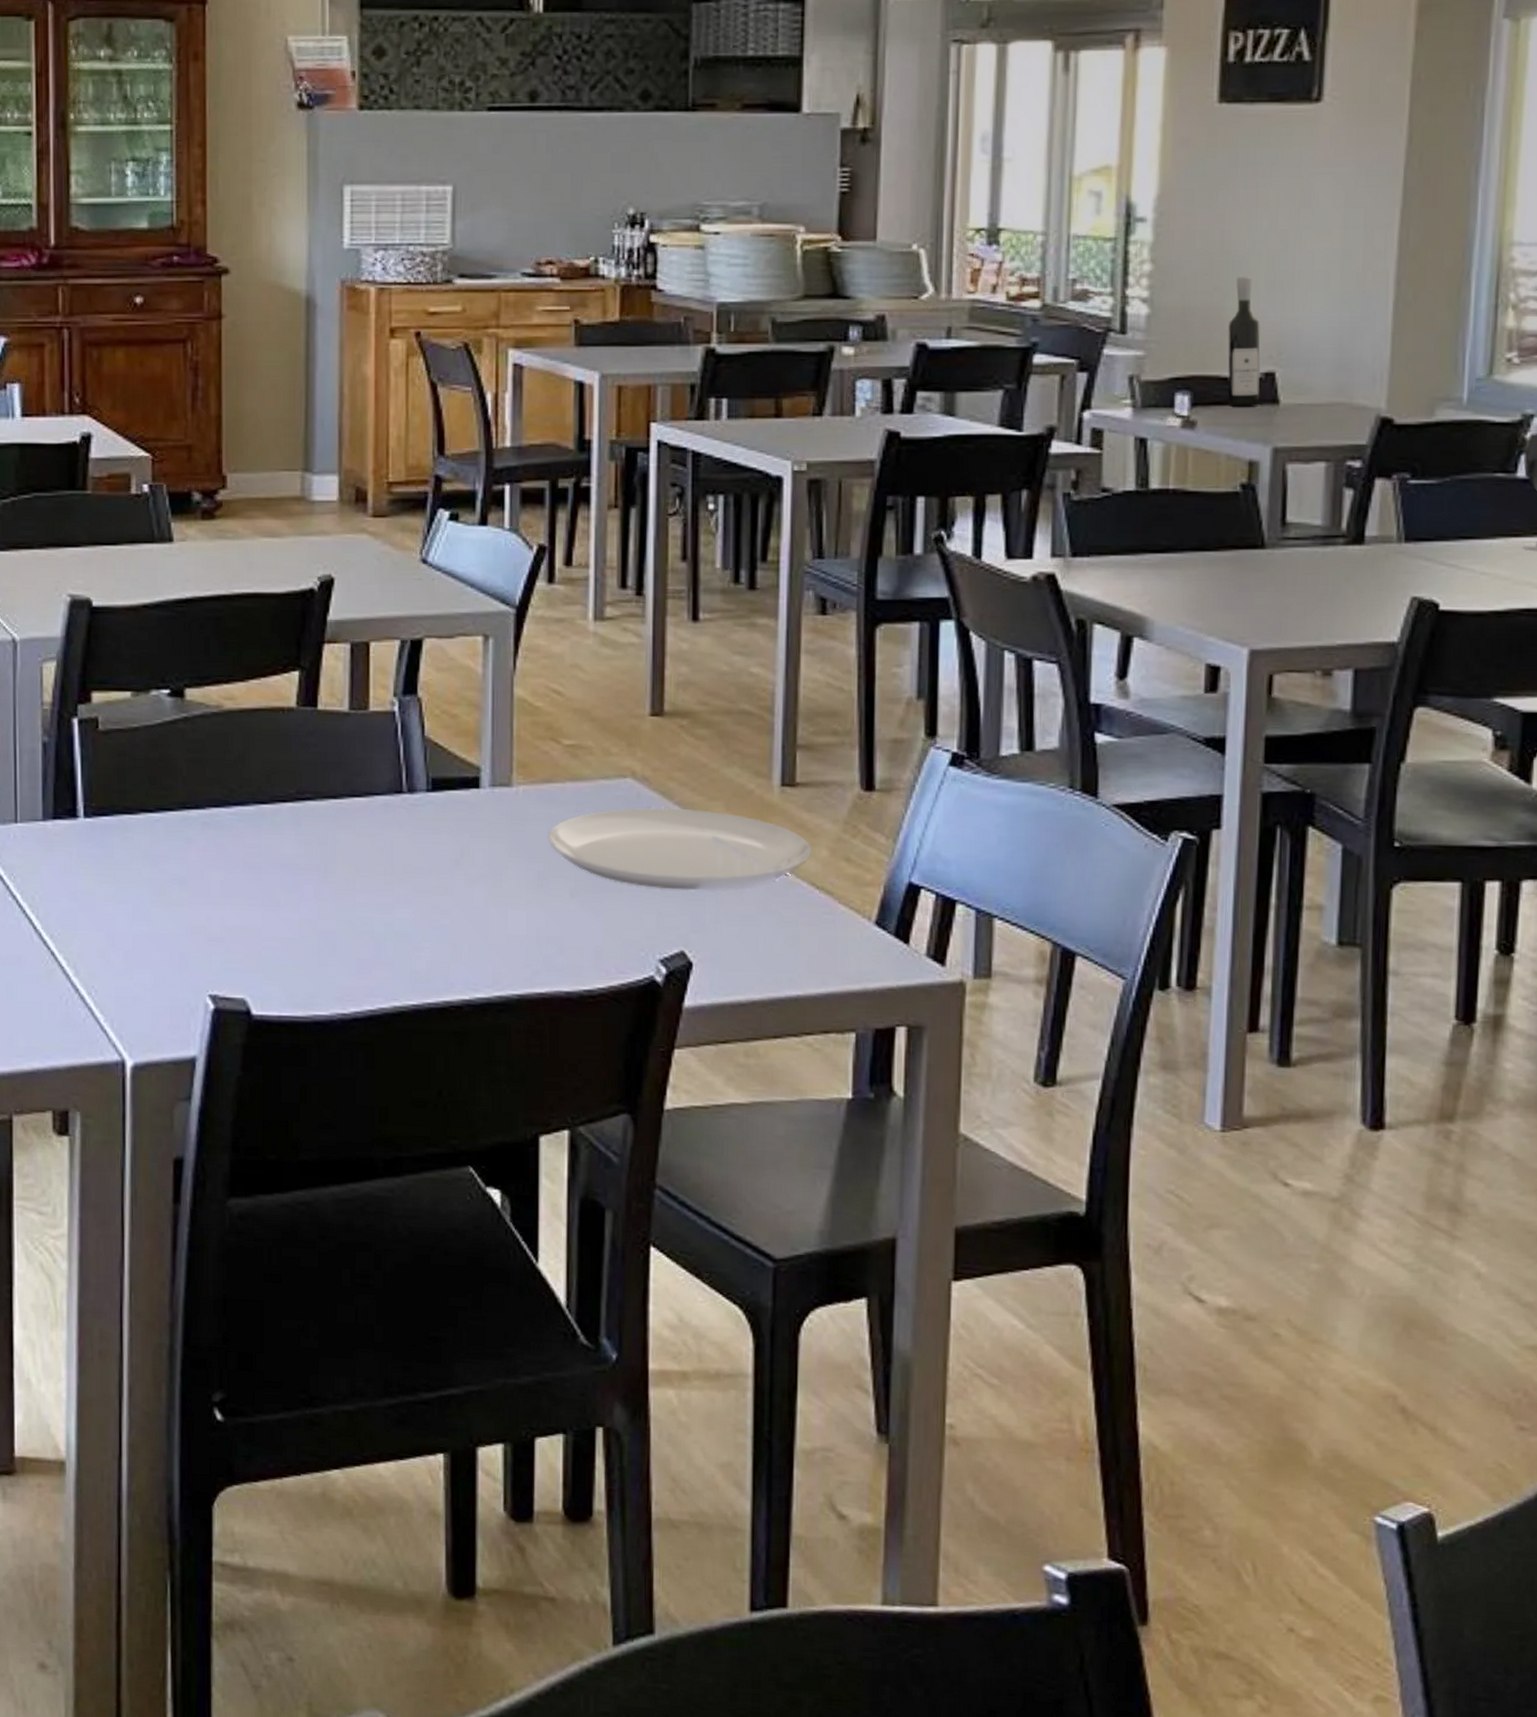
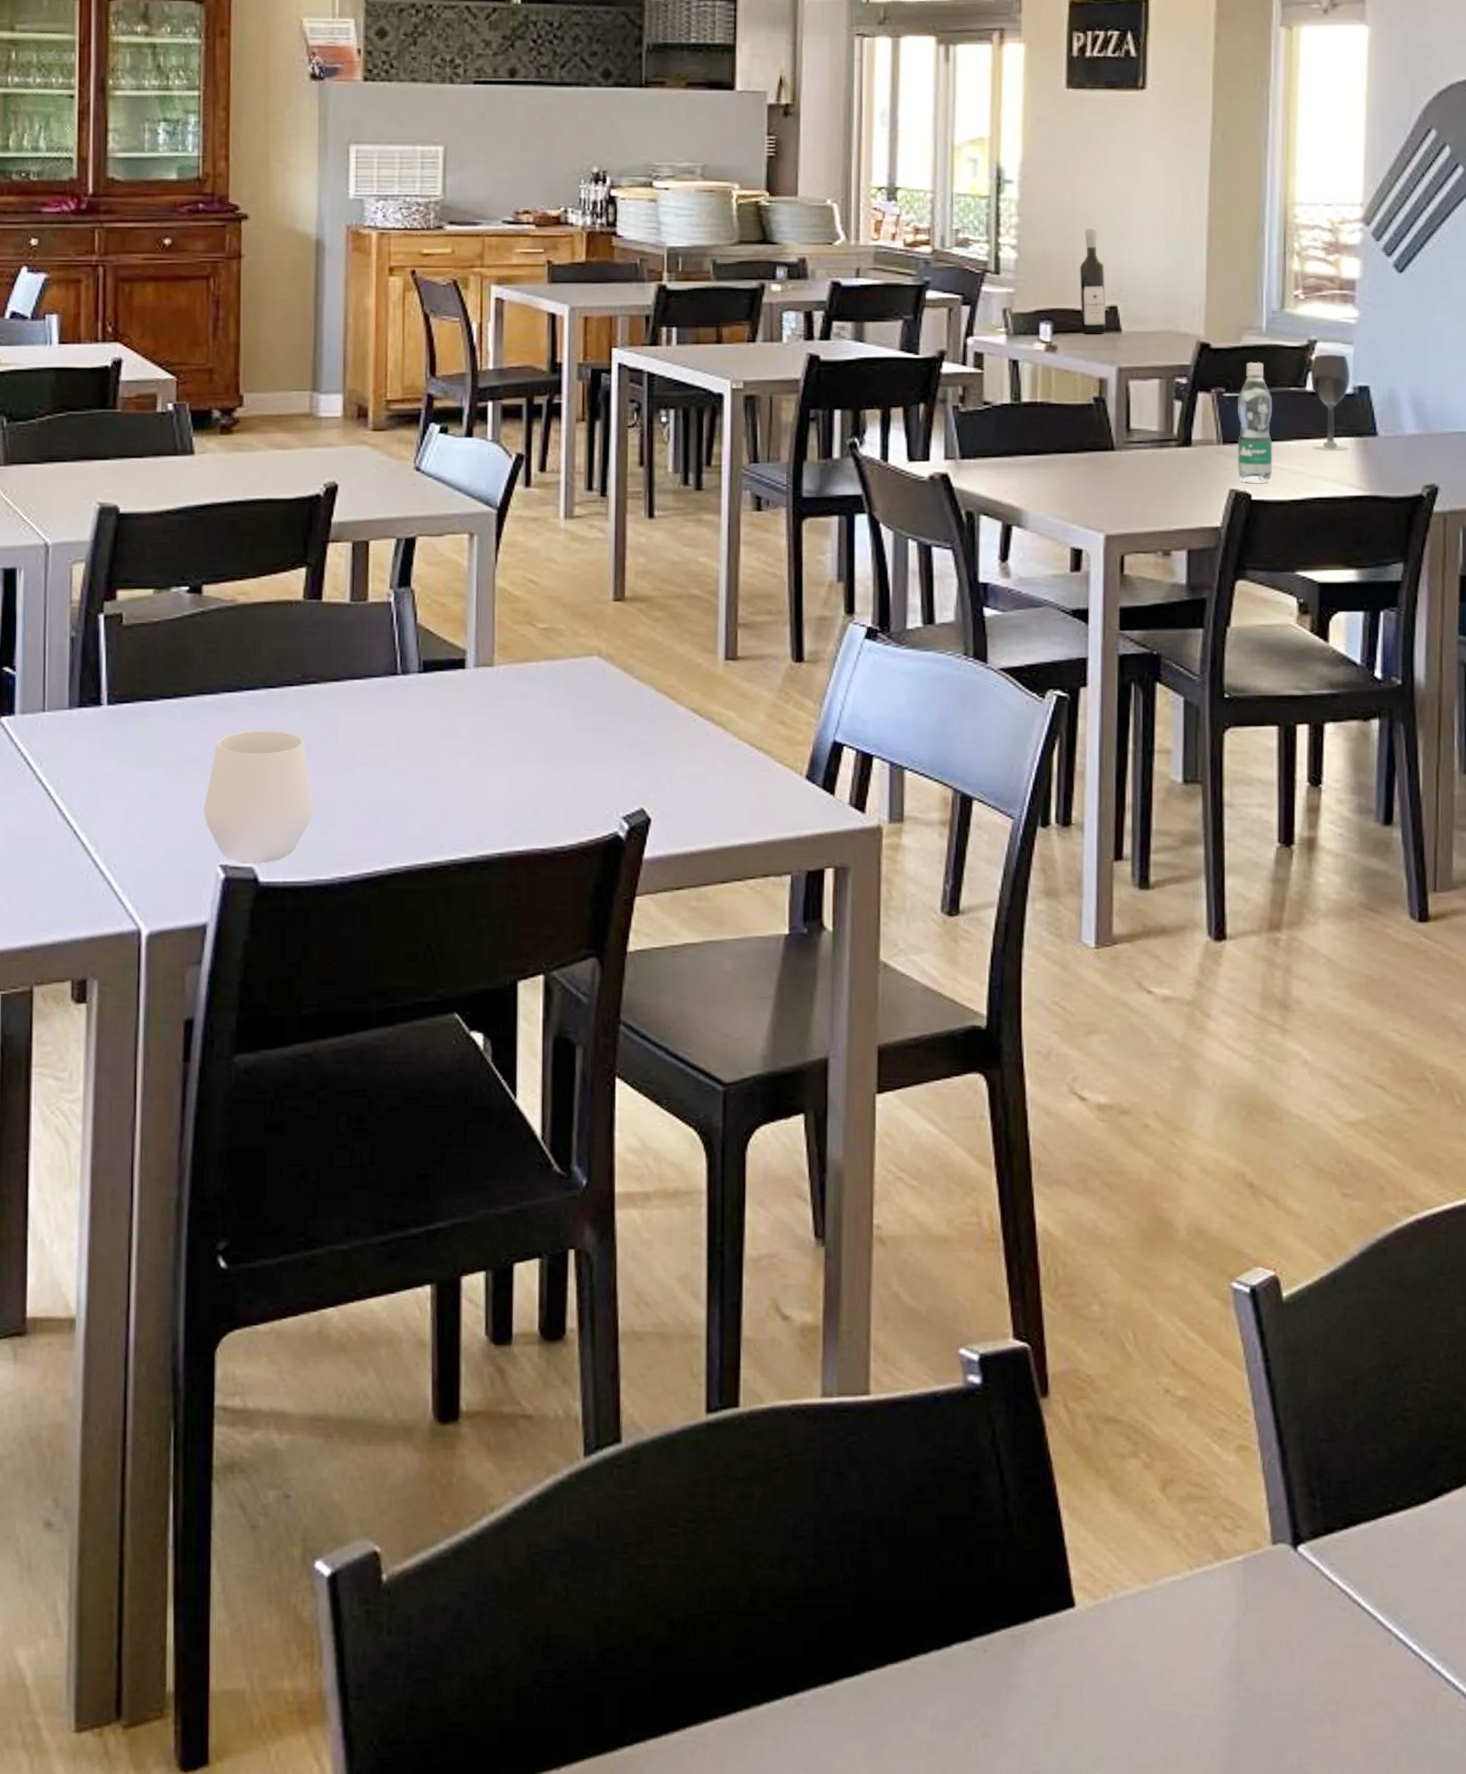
cup: none [190,849,311,995] -> present [203,730,314,863]
plate: present [547,808,811,891] -> none [525,681,751,754]
bottle: none [1423,441,1472,590] -> present [1238,362,1273,483]

